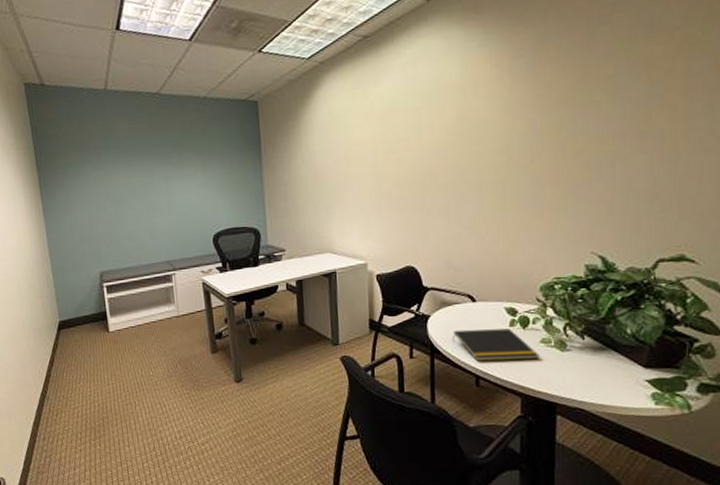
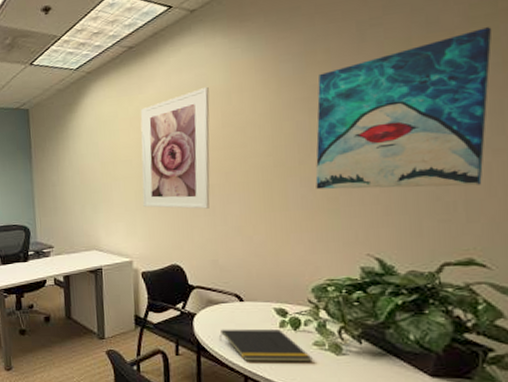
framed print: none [375,81,445,209] -> present [140,86,210,209]
wall art: none [545,29,708,189] -> present [315,27,493,190]

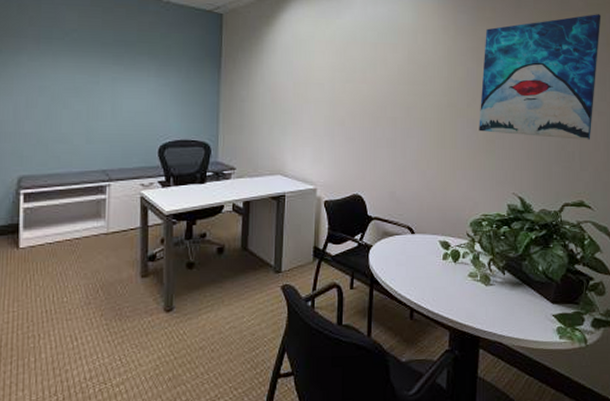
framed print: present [140,86,210,209] -> none [331,22,399,141]
notepad: present [219,329,313,362] -> none [392,261,467,294]

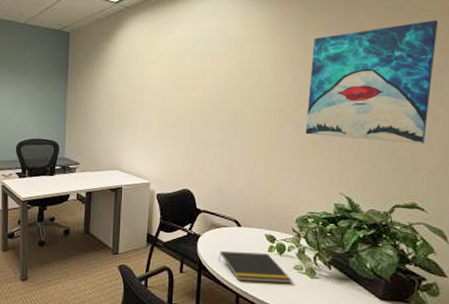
notepad: none [392,261,467,294] -> present [219,250,292,284]

